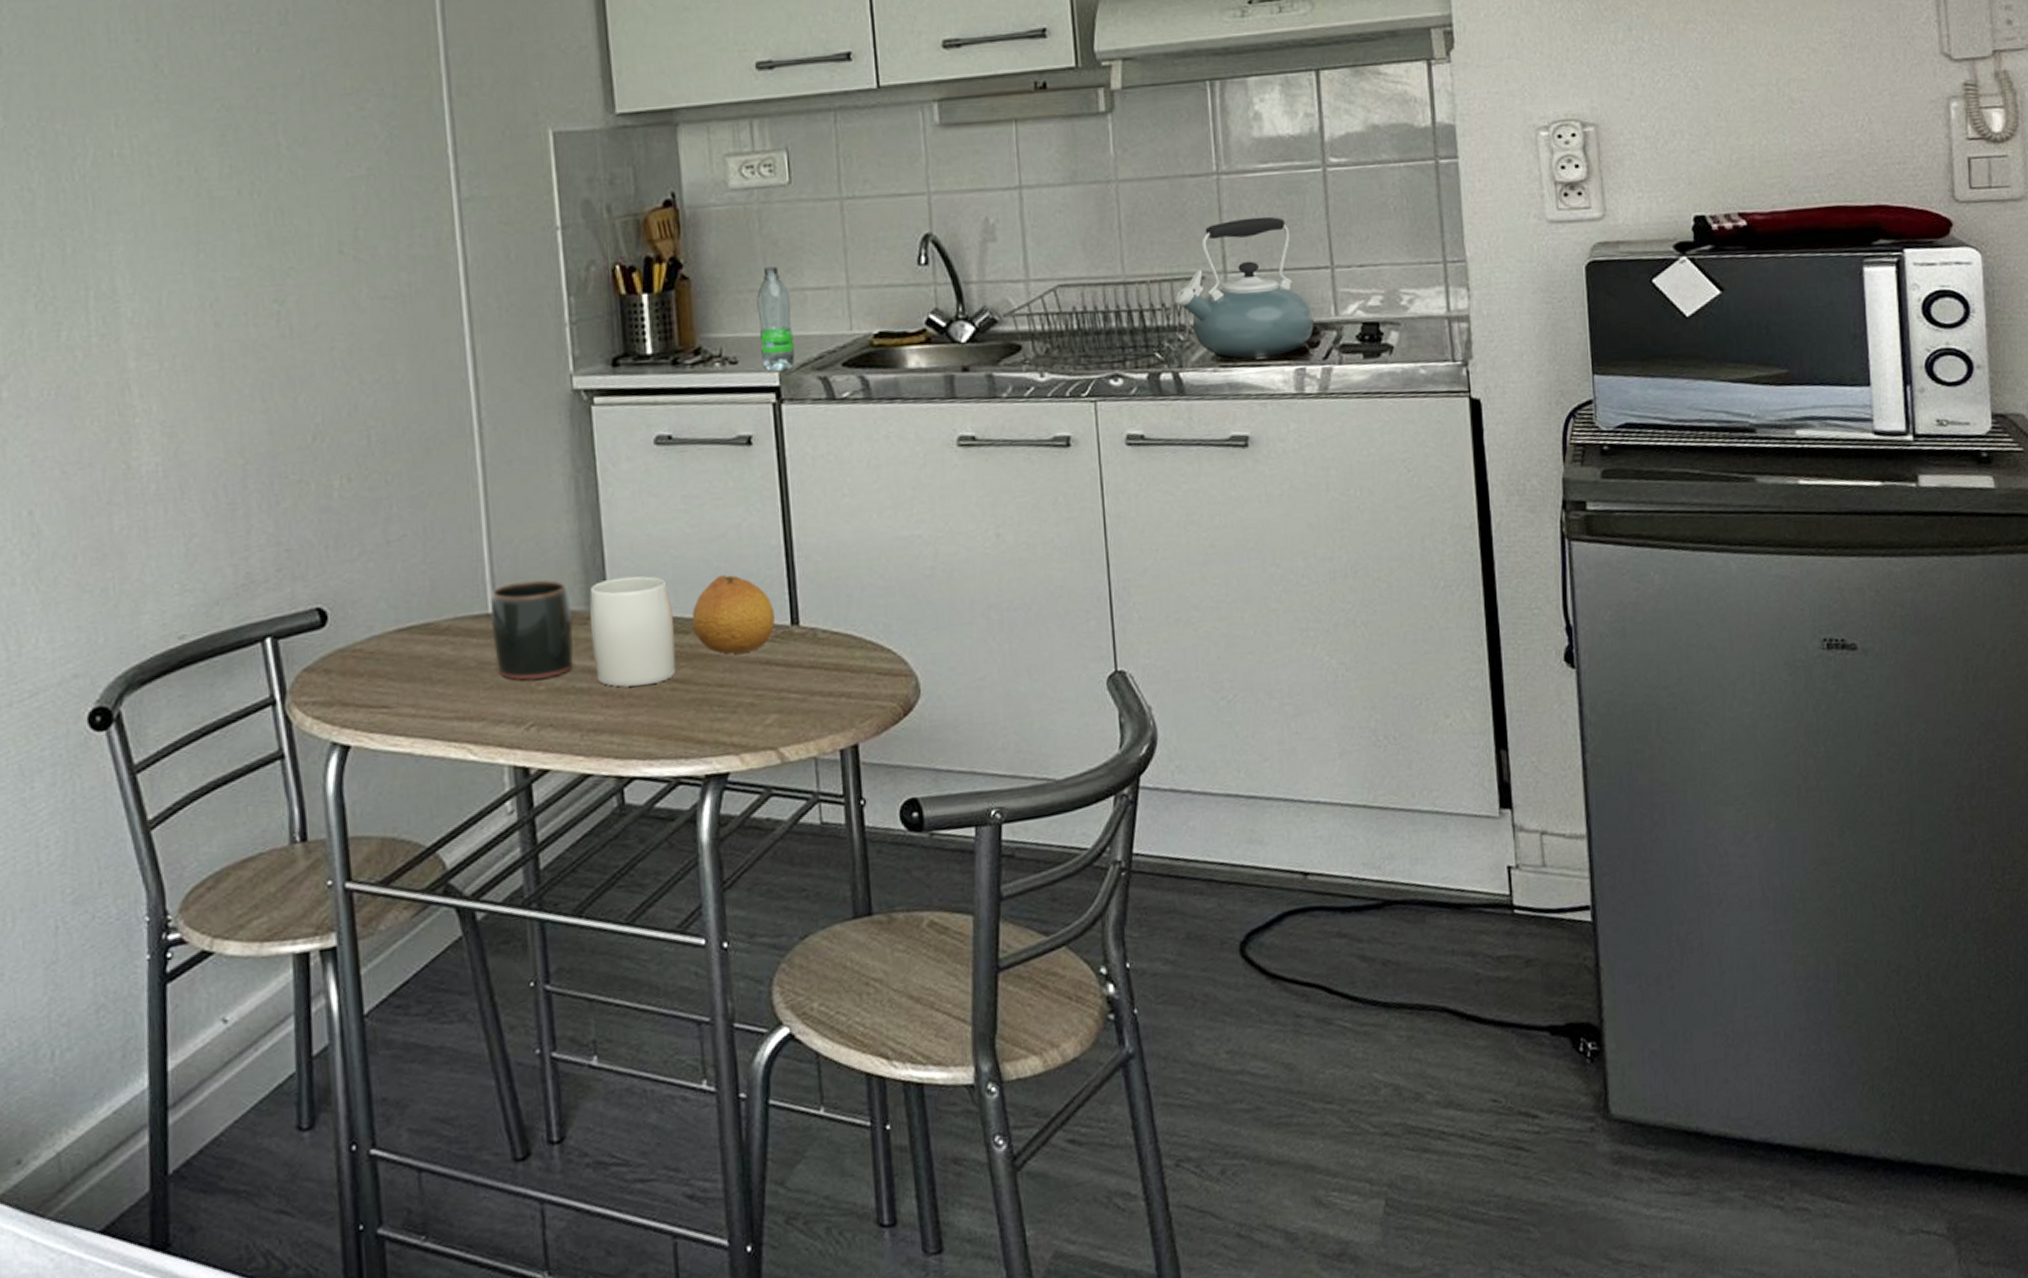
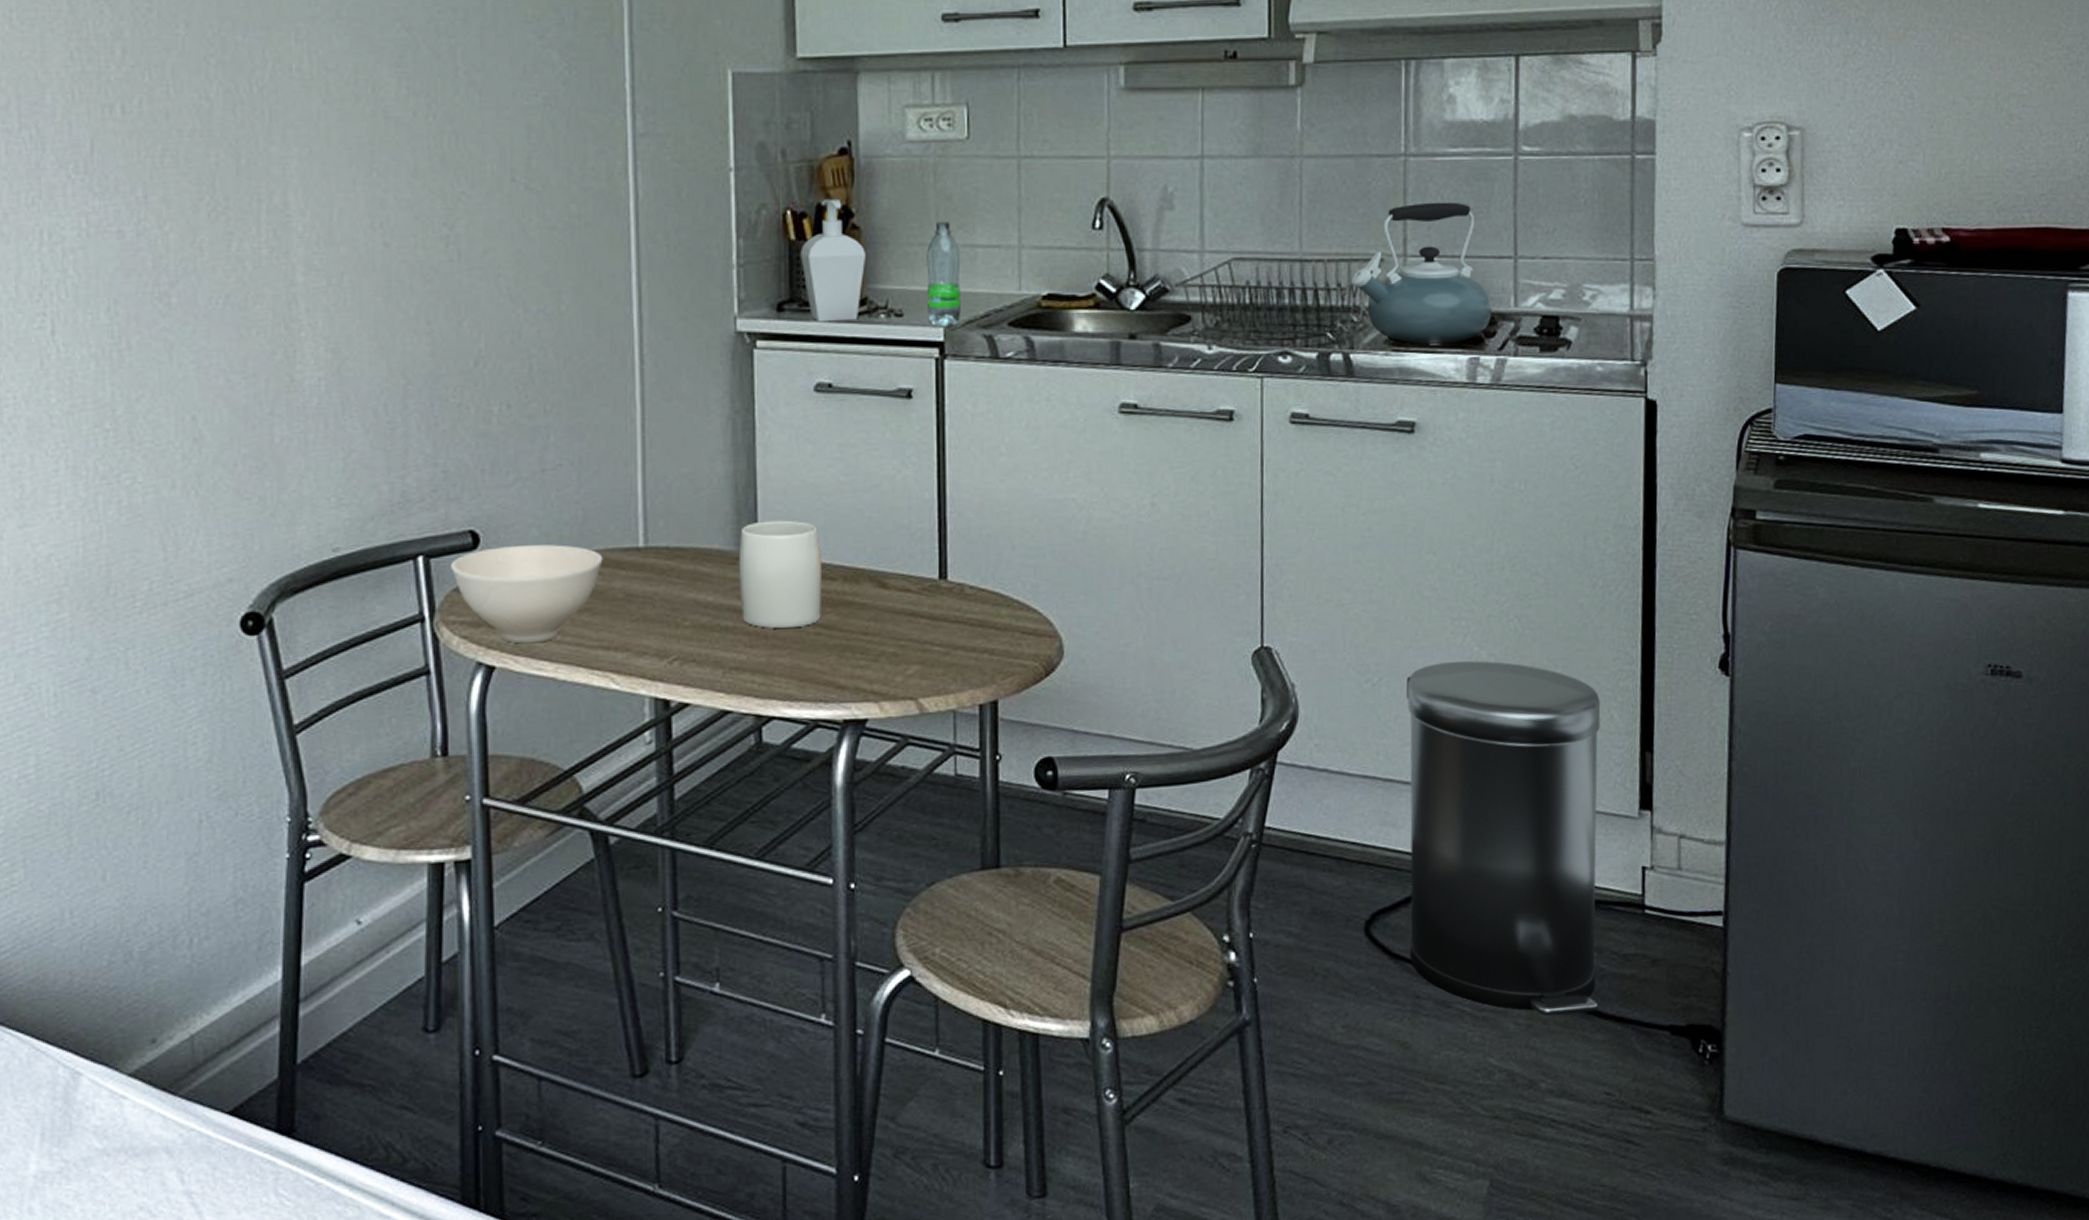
bowl: none [299,616,454,721] -> present [451,544,603,644]
mug: present [491,579,574,681] -> none [641,517,722,615]
soap bottle: none [631,250,697,375] -> present [800,198,865,323]
fruit: present [692,574,775,655] -> none [841,524,923,603]
pedal bin: none [1261,669,1477,1026] -> present [1406,661,1601,1017]

